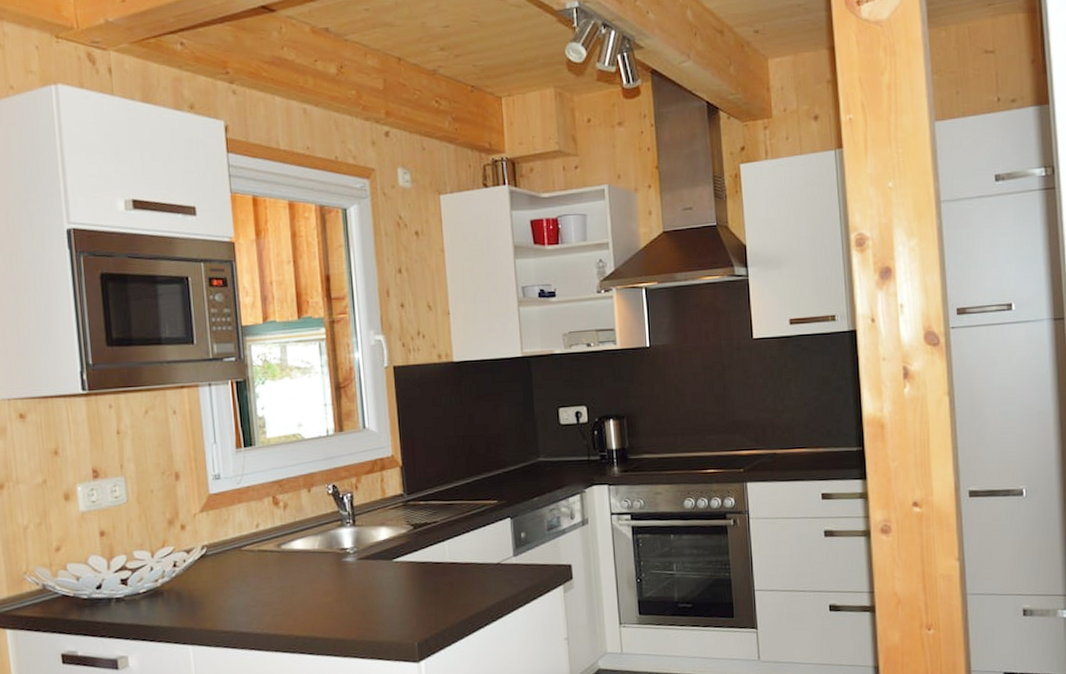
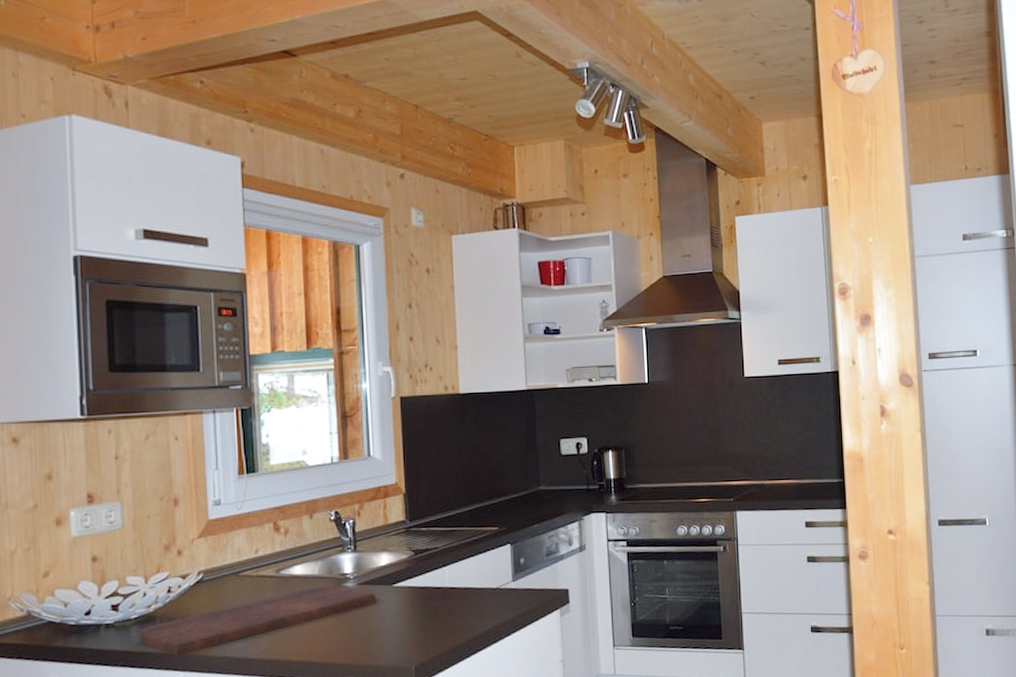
cutting board: none [149,560,377,631] -> present [140,585,377,657]

